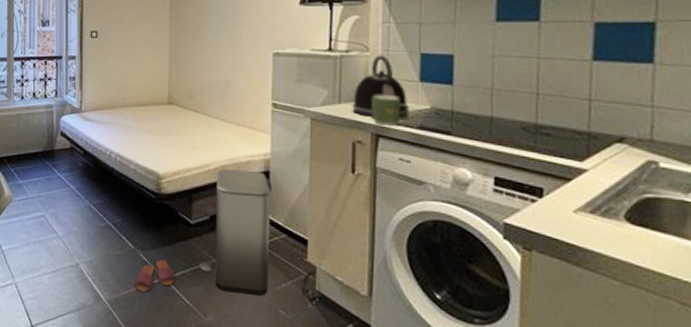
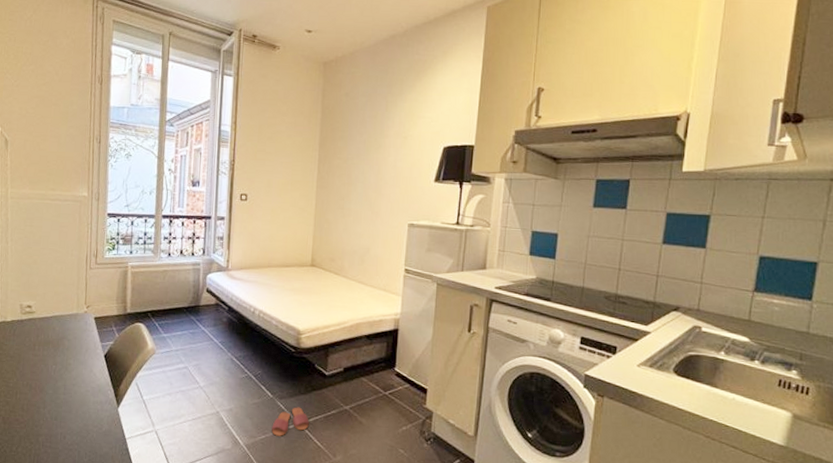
pedal bin: present [200,169,272,296] -> none [332,326,400,437]
kettle: present [352,55,407,118] -> none [472,230,518,285]
mug: present [372,95,409,126] -> none [489,265,519,292]

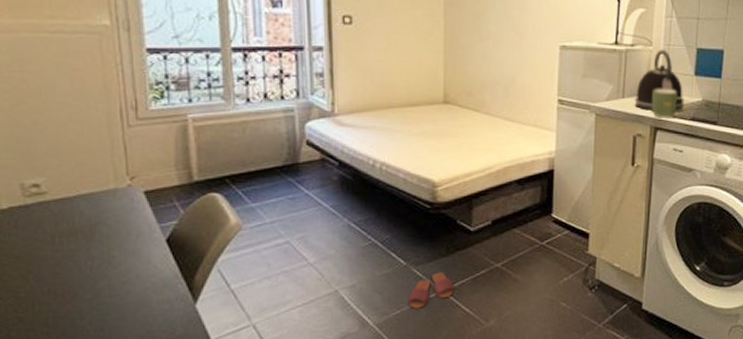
kettle: none [472,230,518,285] -> present [634,49,683,110]
mug: none [489,265,519,292] -> present [652,89,684,118]

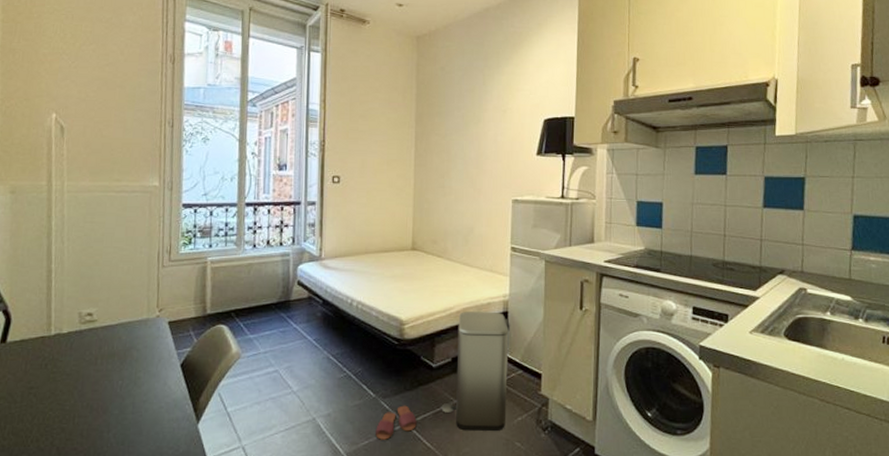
pedal bin: none [481,170,556,294] -> present [441,311,510,431]
kettle: present [634,49,683,110] -> none [581,202,626,258]
mug: present [652,89,684,118] -> none [597,238,628,265]

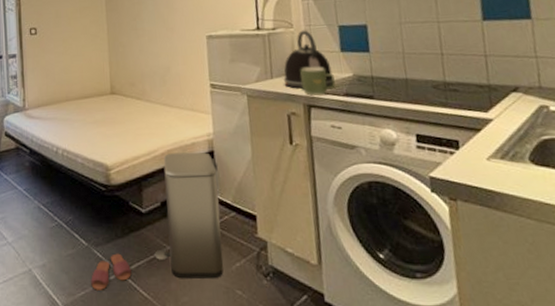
kettle: none [581,202,626,258] -> present [283,30,333,89]
mug: none [597,238,628,265] -> present [300,67,335,96]

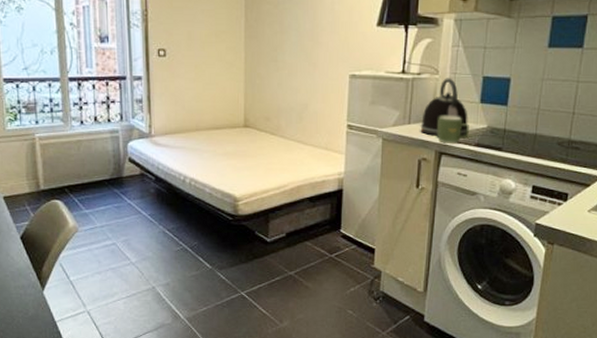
slippers: present [91,253,132,290] -> none [213,276,252,307]
pedal bin: present [154,151,224,279] -> none [276,189,345,300]

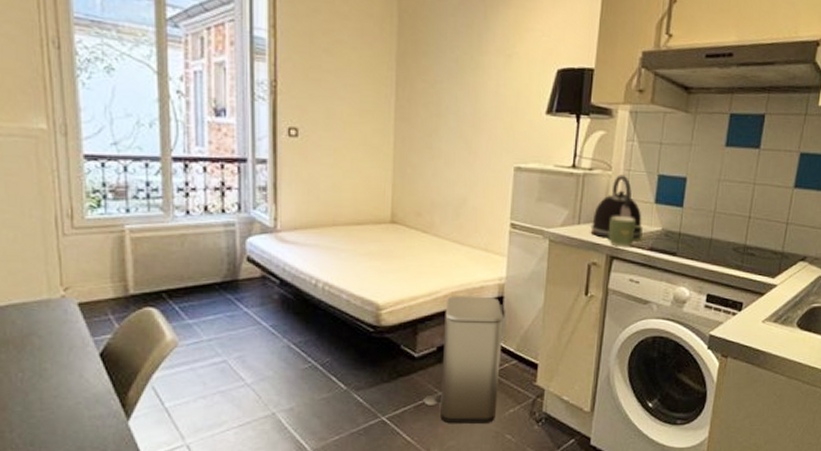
pedal bin: none [276,189,345,300] -> present [423,296,505,424]

